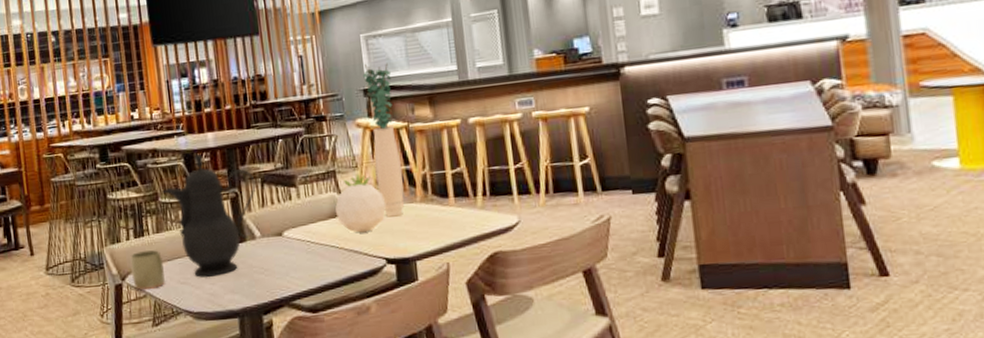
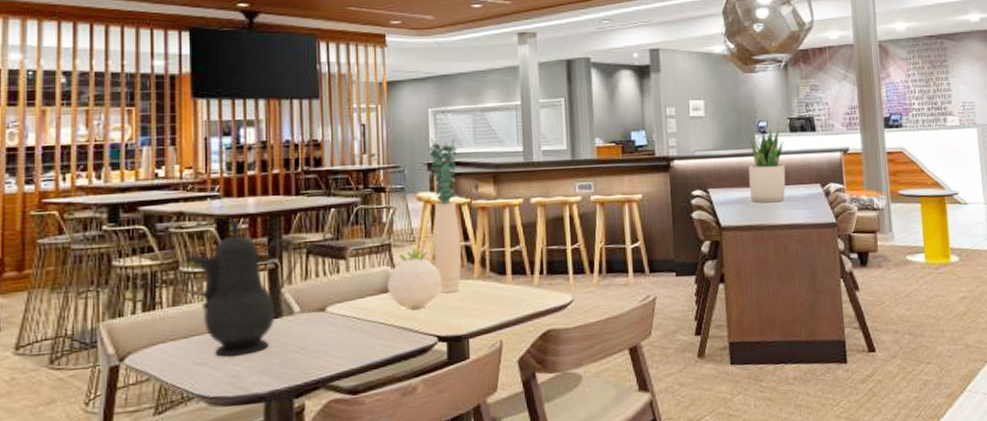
mug: present [129,250,165,290] -> none [132,326,178,372]
planter: none [716,20,764,108] -> present [748,129,786,203]

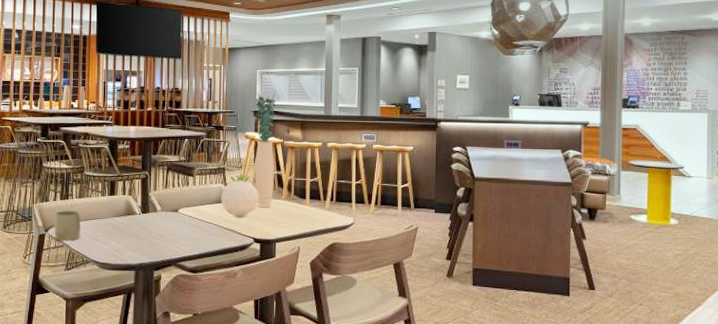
mug: none [132,326,178,372] -> present [53,211,81,241]
coffeepot: present [185,219,300,358] -> none [88,141,163,238]
planter: present [748,129,786,203] -> none [500,102,534,162]

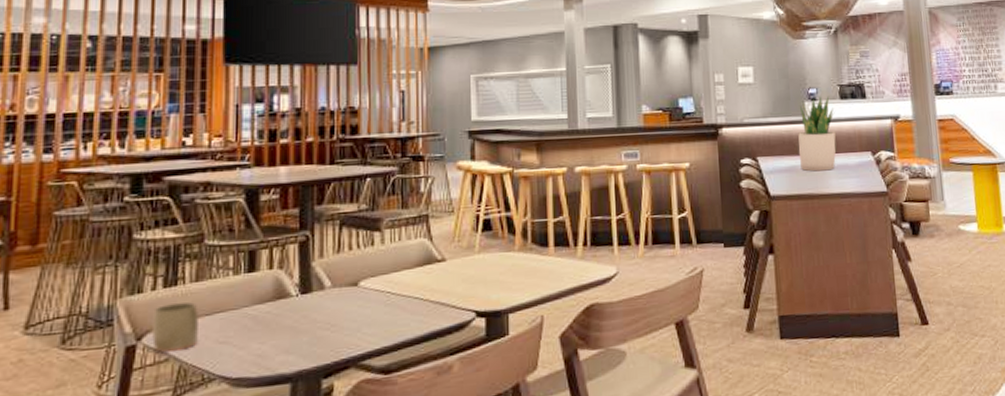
succulent plant: present [220,172,260,218] -> none [423,218,482,285]
vase: present [254,92,276,208] -> none [470,105,503,267]
planter: none [500,102,534,162] -> present [798,96,836,172]

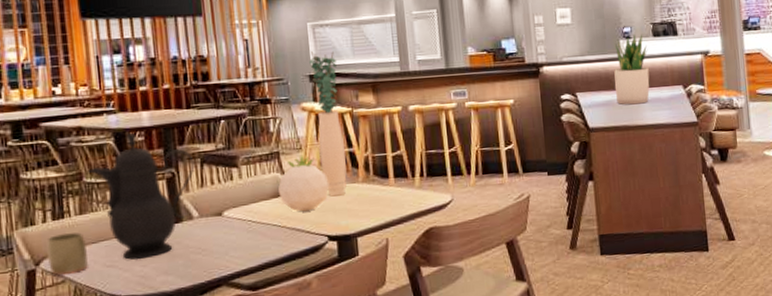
coffeepot: none [211,189,333,336] -> present [88,132,195,260]
succulent plant: none [423,218,482,285] -> present [277,155,330,213]
vase: none [470,105,503,267] -> present [309,51,347,197]

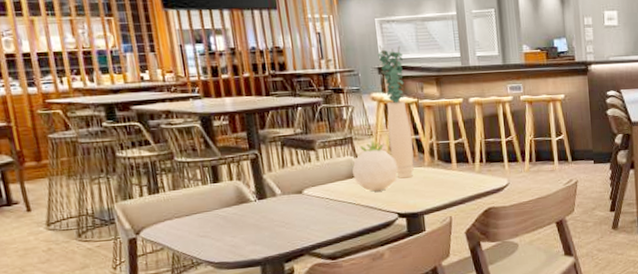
mug: present [45,232,88,275] -> none [144,206,184,243]
coffeepot: present [88,132,195,260] -> none [178,116,276,232]

